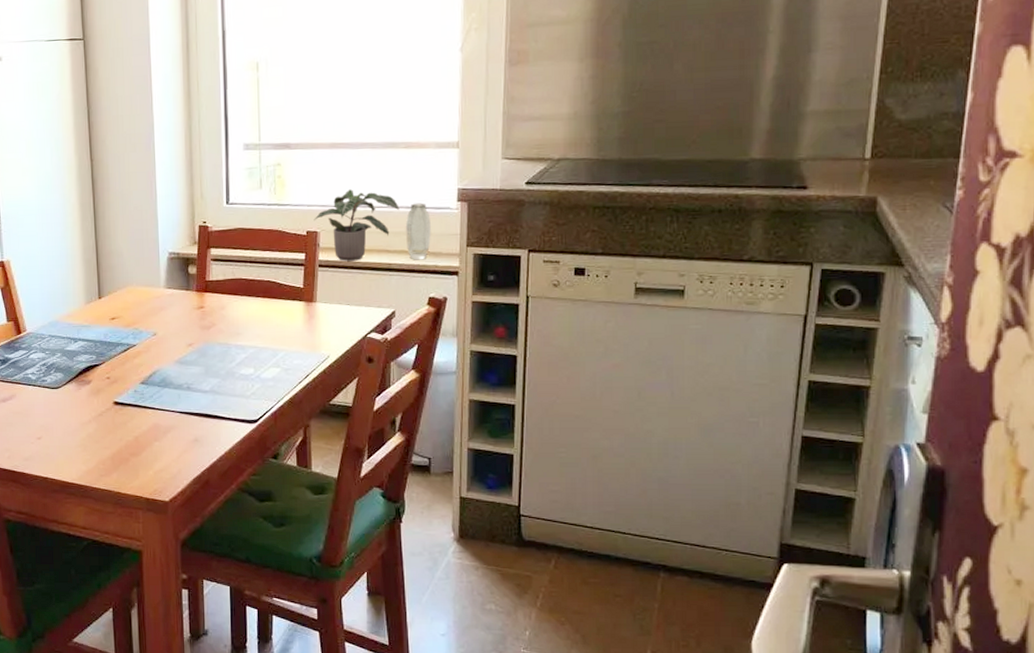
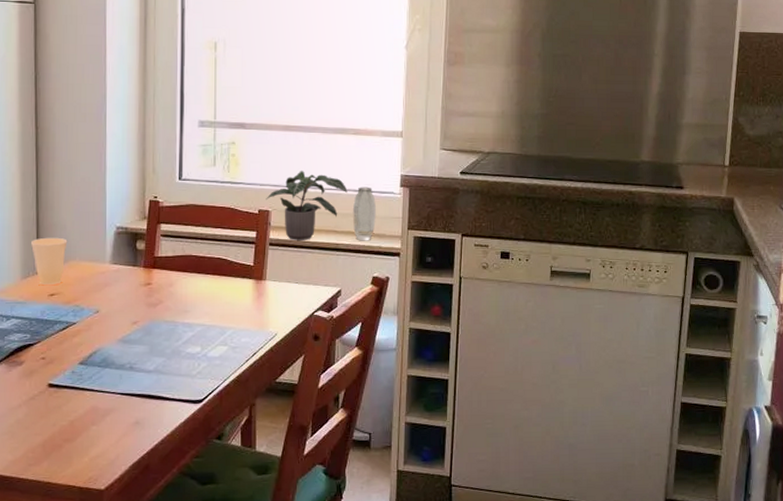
cup: none [91,264,125,310] -> present [30,237,68,286]

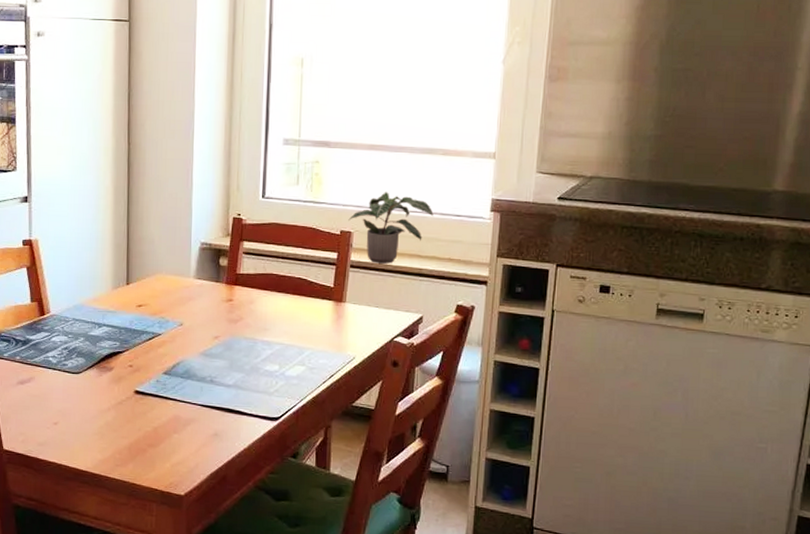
cup: present [30,237,68,286] -> none [121,250,155,297]
vase: present [352,187,376,241] -> none [437,210,463,267]

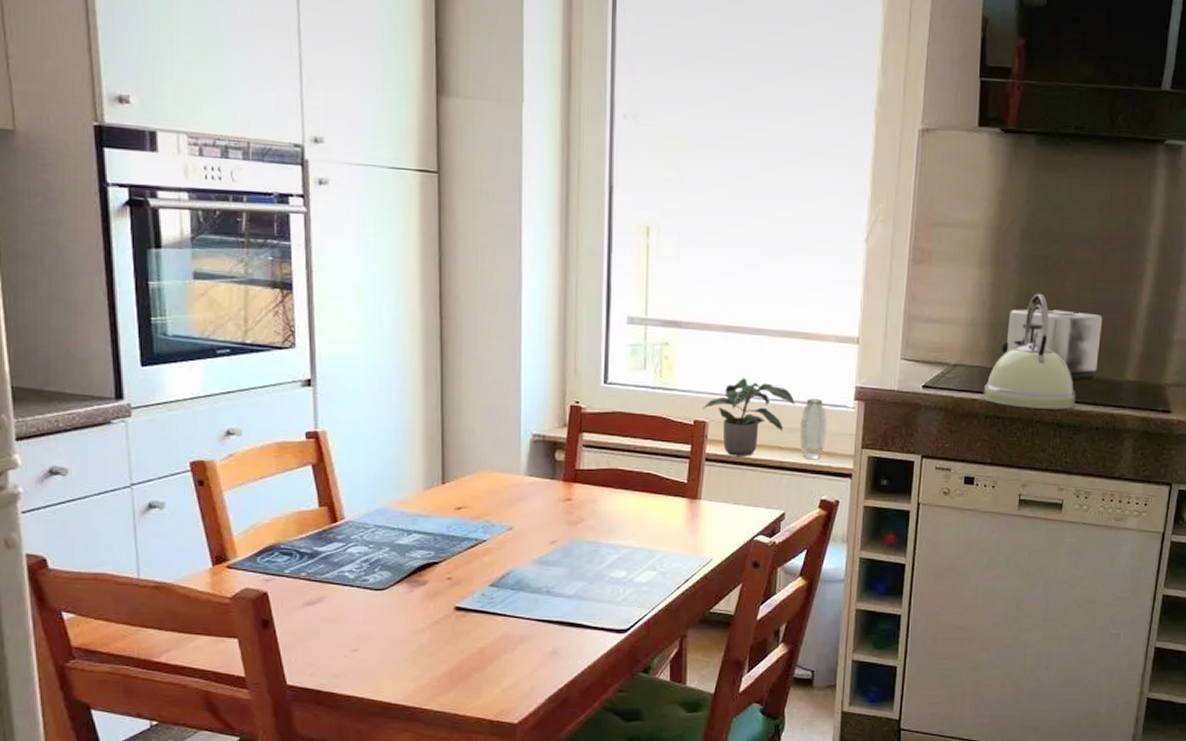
vase: none [437,210,463,267] -> present [799,398,827,460]
kettle: none [618,105,720,221] -> present [981,293,1077,411]
toaster: none [639,121,748,192] -> present [1001,309,1103,382]

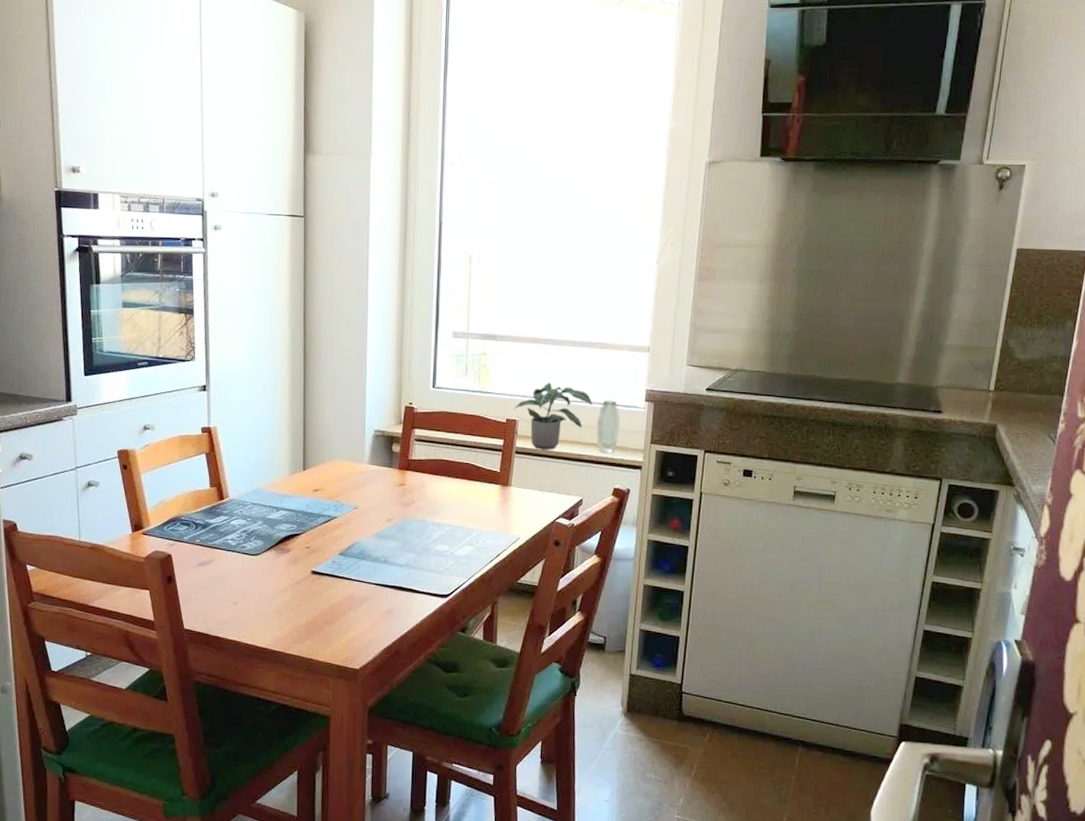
kettle: present [981,293,1077,411] -> none [760,304,850,411]
toaster: present [1001,309,1103,382] -> none [779,318,876,385]

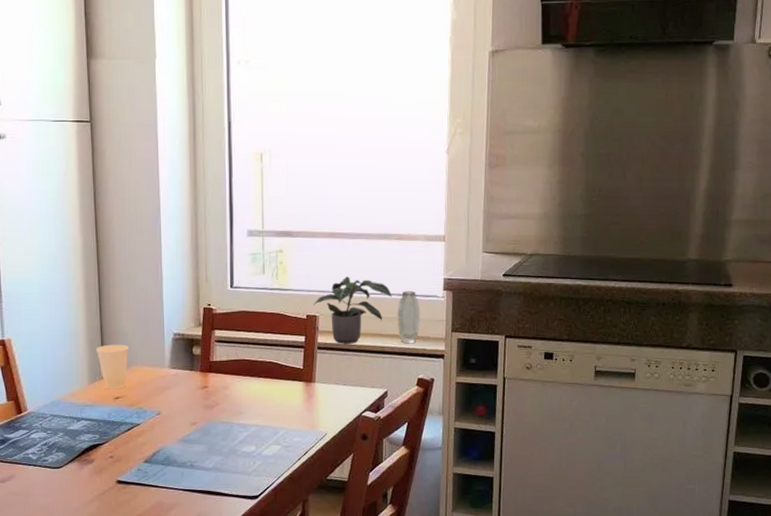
cup: none [298,437,331,482] -> present [95,344,130,390]

